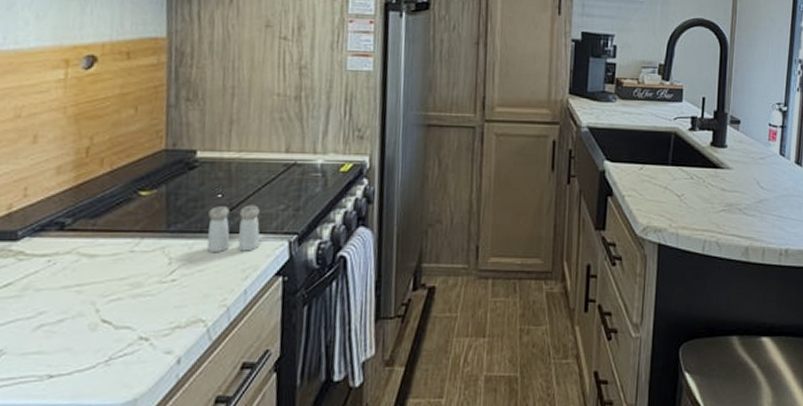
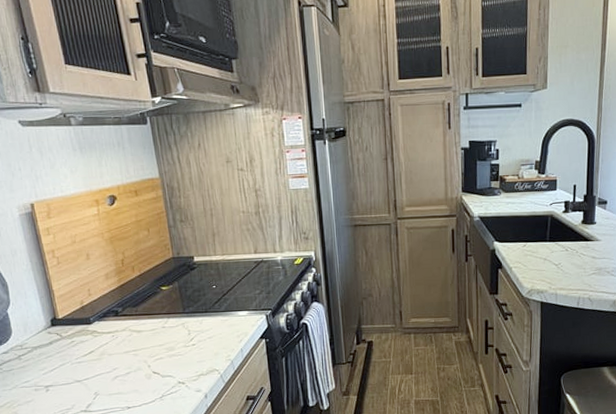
salt and pepper shaker: present [207,205,260,252] -> none [209,291,247,325]

